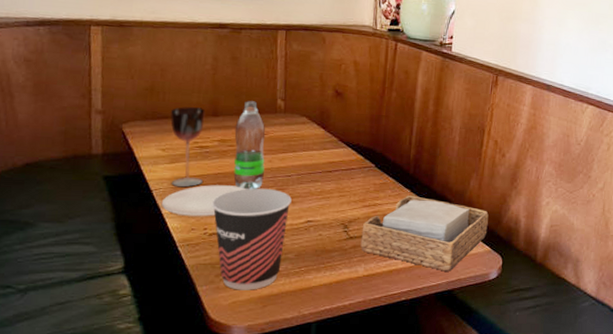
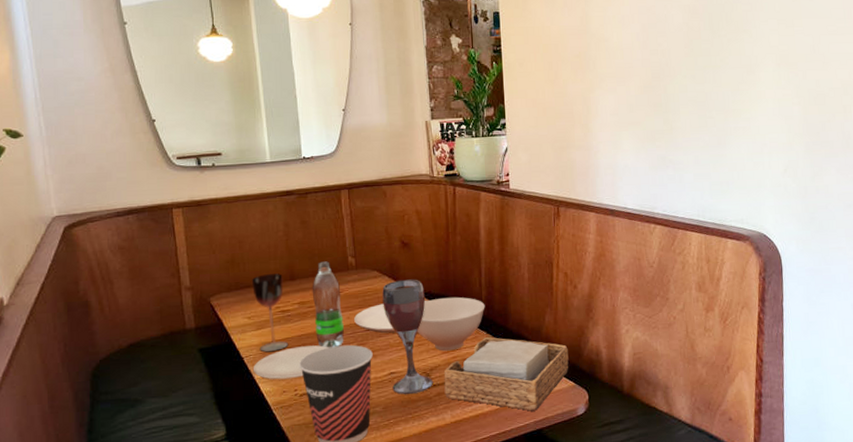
plate: none [276,150,354,181] -> present [354,301,427,334]
cup: none [308,129,353,245] -> present [382,279,433,395]
bowl: none [341,151,413,205] -> present [417,297,485,351]

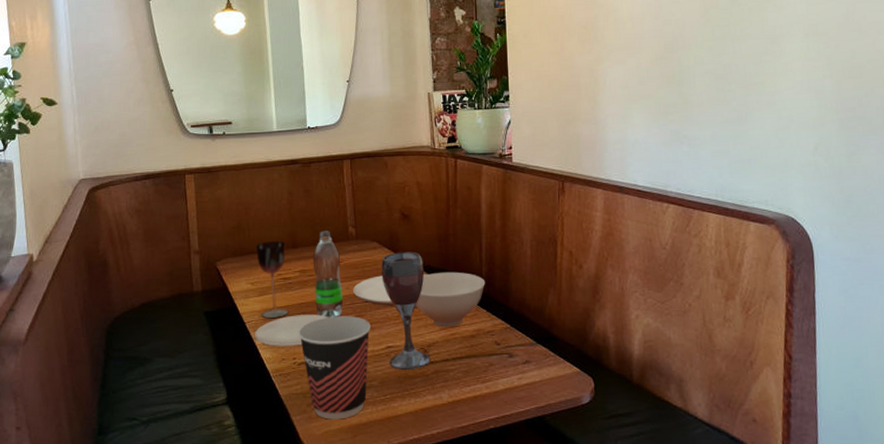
napkin holder: present [444,337,569,411] -> none [442,315,573,396]

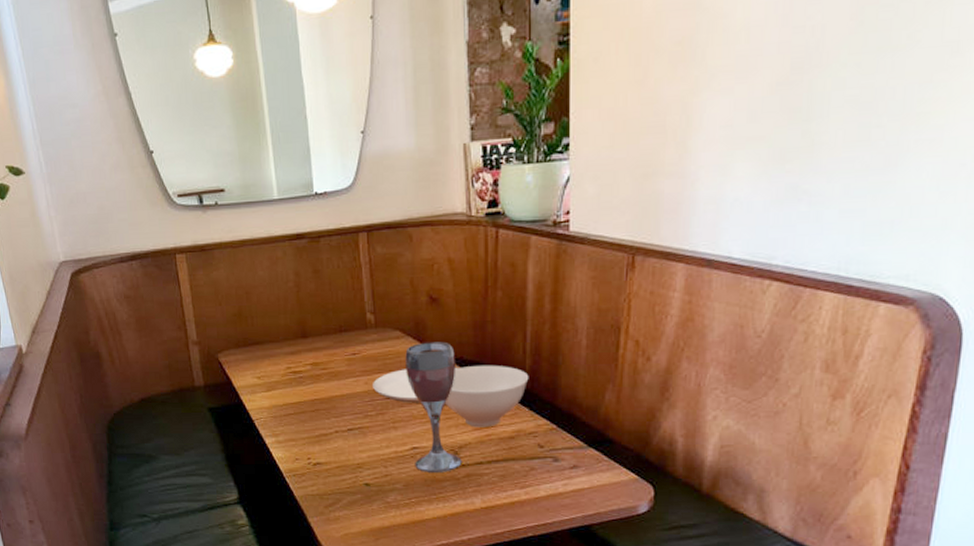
plate: present [254,314,329,347] -> none [263,412,345,446]
wineglass: present [255,241,288,318] -> none [260,330,300,415]
cup: present [298,315,371,420] -> none [311,413,393,522]
bottle: present [313,230,343,318] -> none [325,317,361,416]

